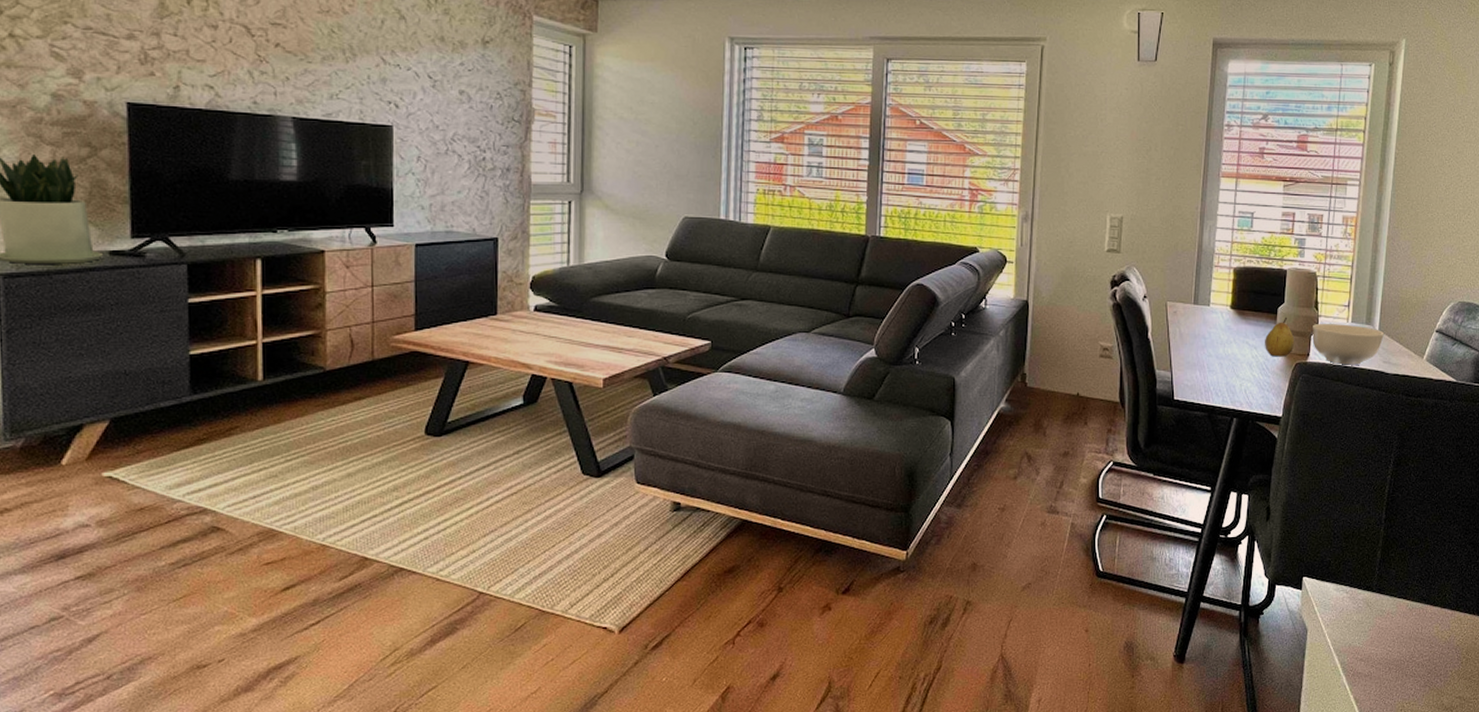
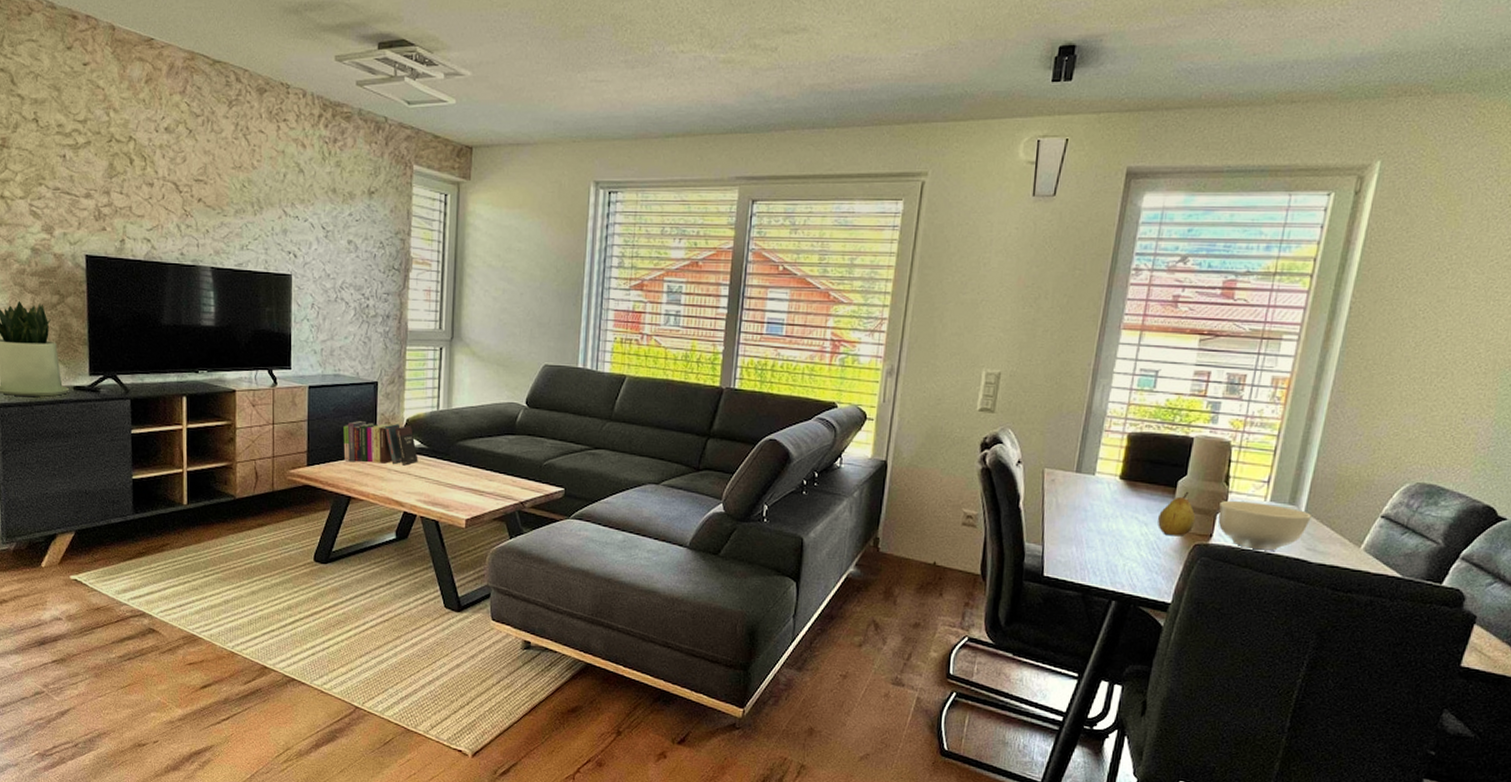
books: none [458,279,547,325] -> present [343,420,418,466]

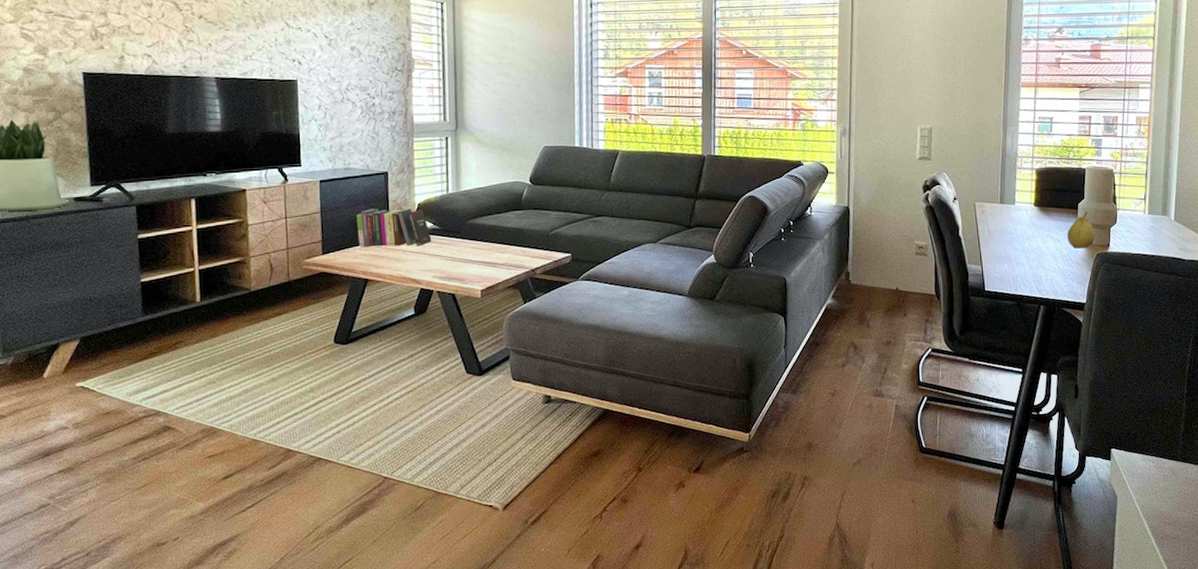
bowl: present [1218,500,1311,551] -> none [1112,215,1179,254]

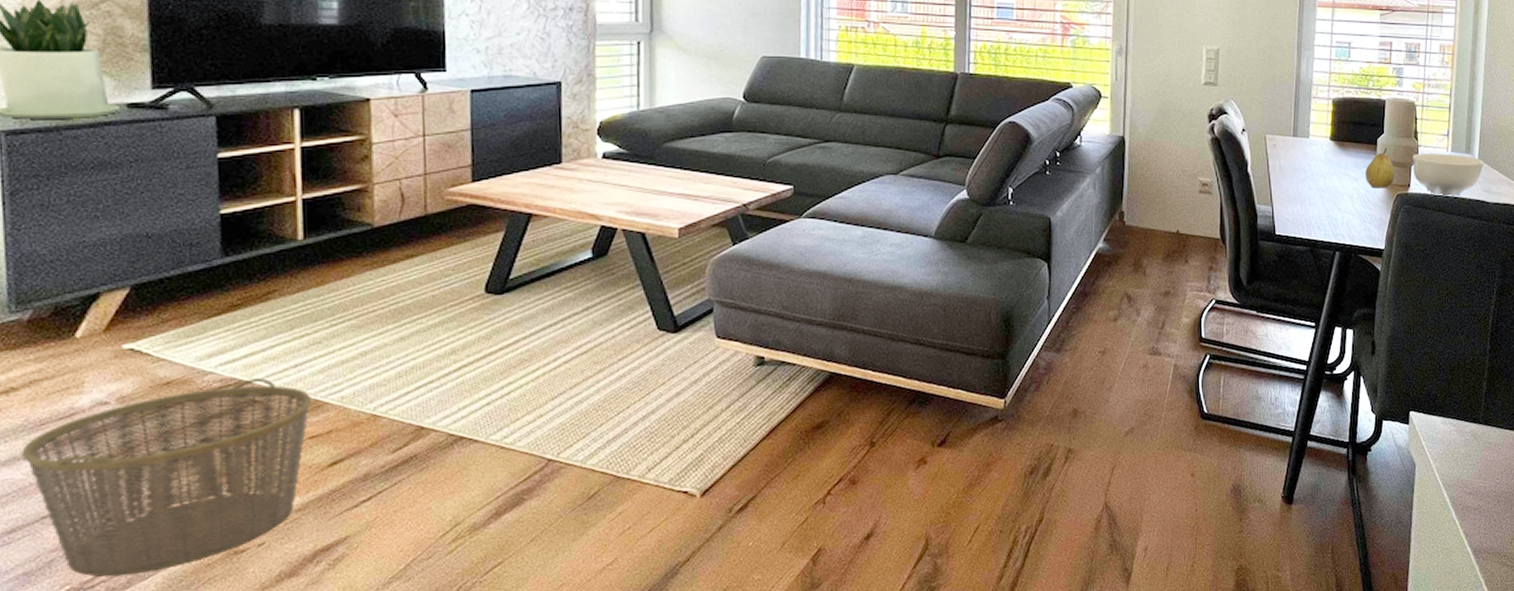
basket: none [9,410,209,560] -> present [21,378,311,577]
books: present [356,208,432,247] -> none [518,125,617,174]
bowl: none [1112,215,1179,254] -> present [1413,153,1484,195]

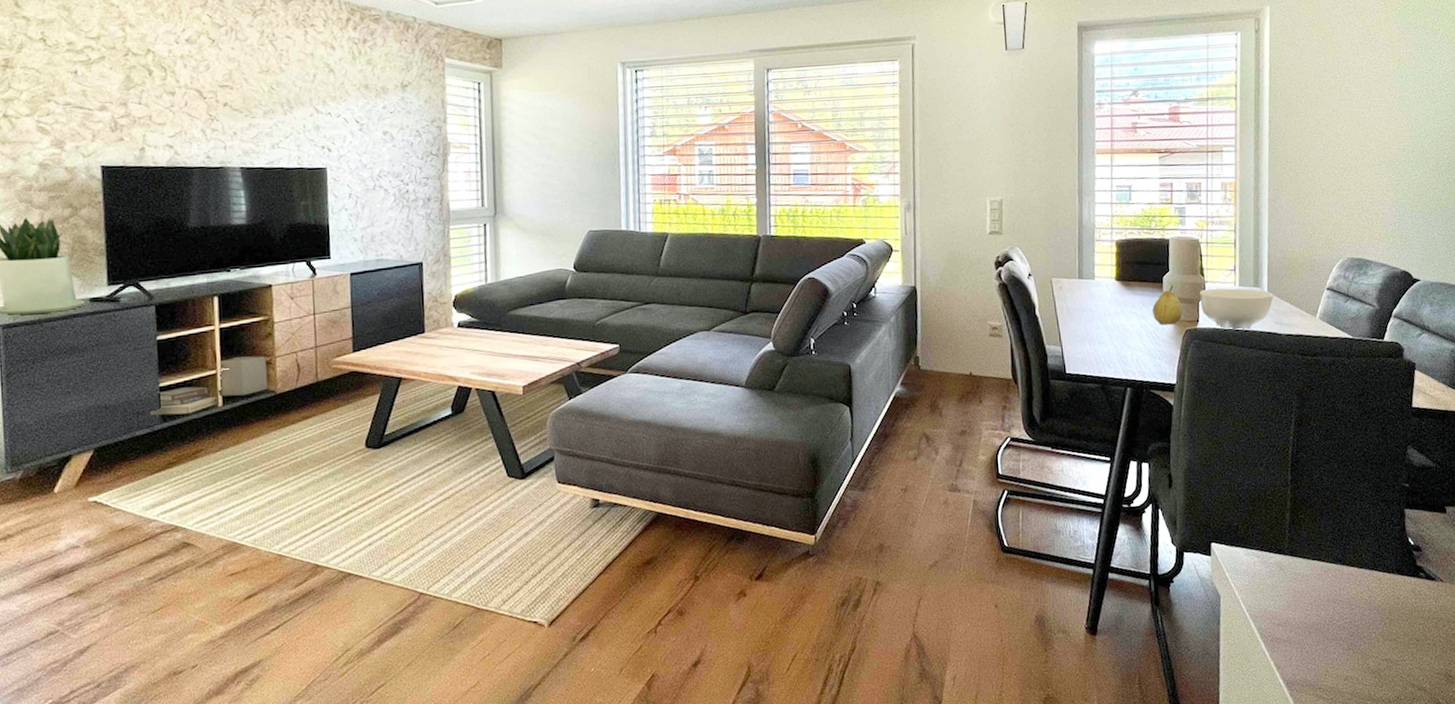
basket: present [21,378,311,577] -> none [16,524,231,693]
books: none [205,215,299,249] -> present [149,386,219,416]
decorative box: none [298,182,362,229] -> present [218,356,268,397]

